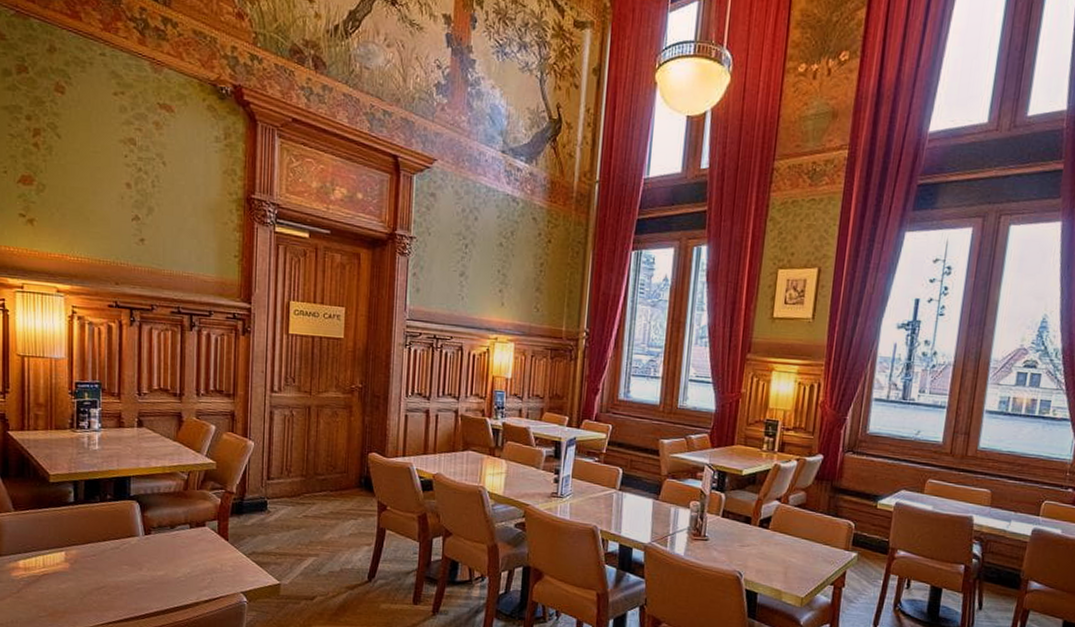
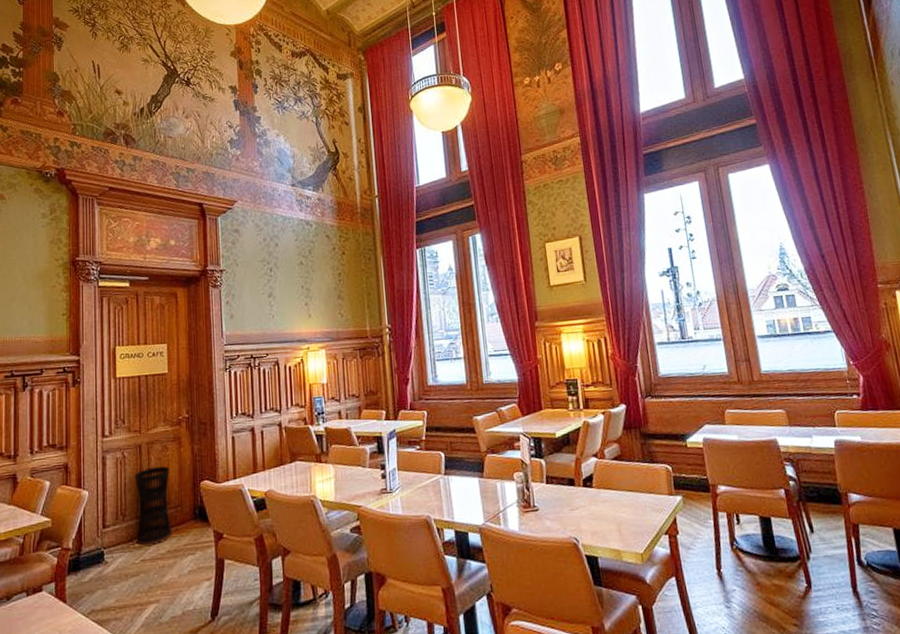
umbrella stand: none [299,430,338,504] -> present [134,466,173,547]

